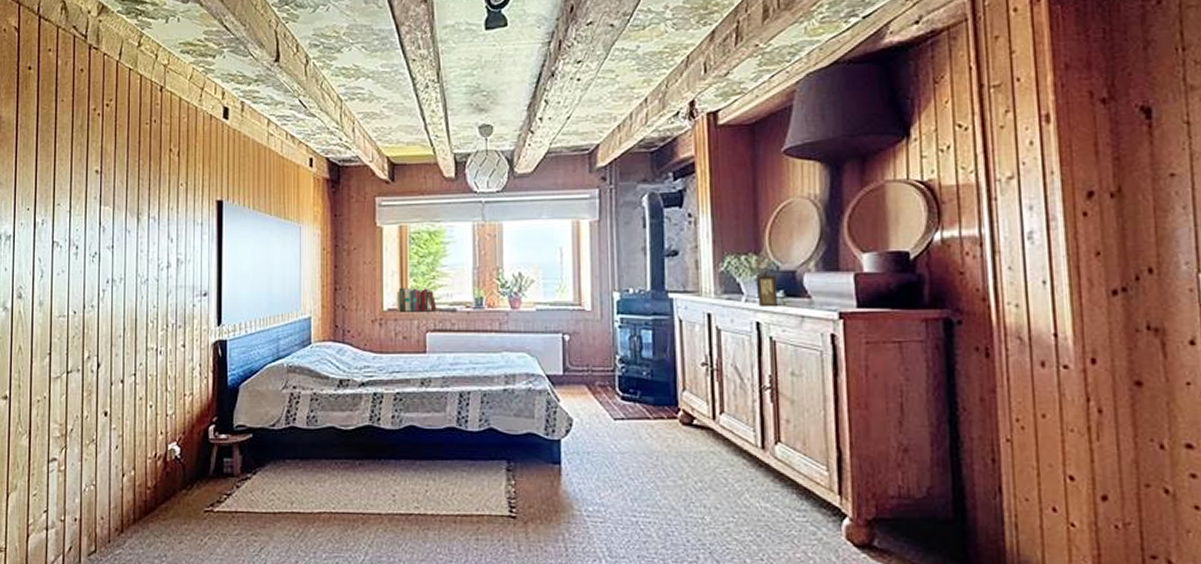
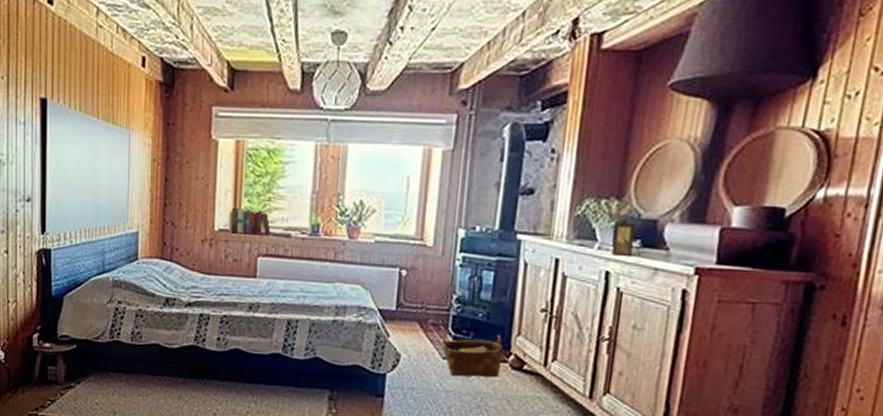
woven basket: none [610,390,672,436] -> present [441,334,503,378]

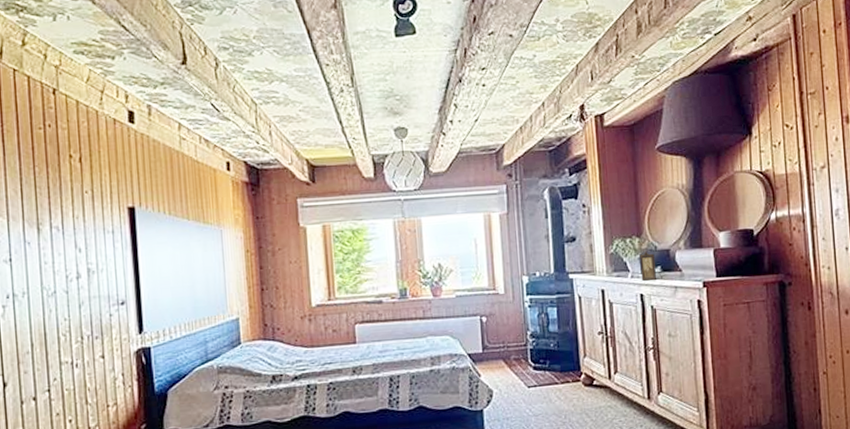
books: present [229,207,271,236] -> none [324,283,364,307]
woven basket: present [441,334,503,378] -> none [524,358,576,401]

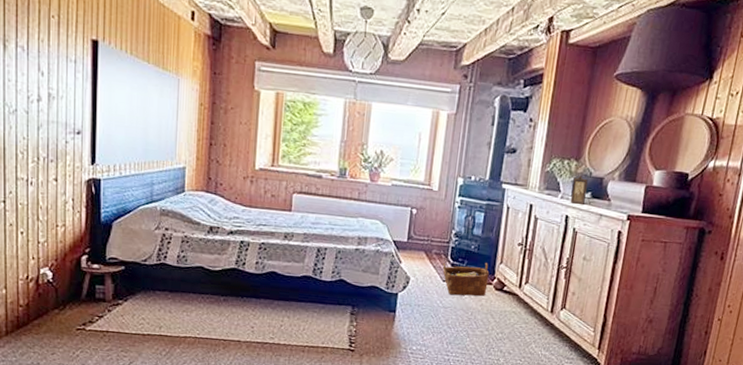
woven basket: none [524,358,576,401] -> present [442,262,489,297]

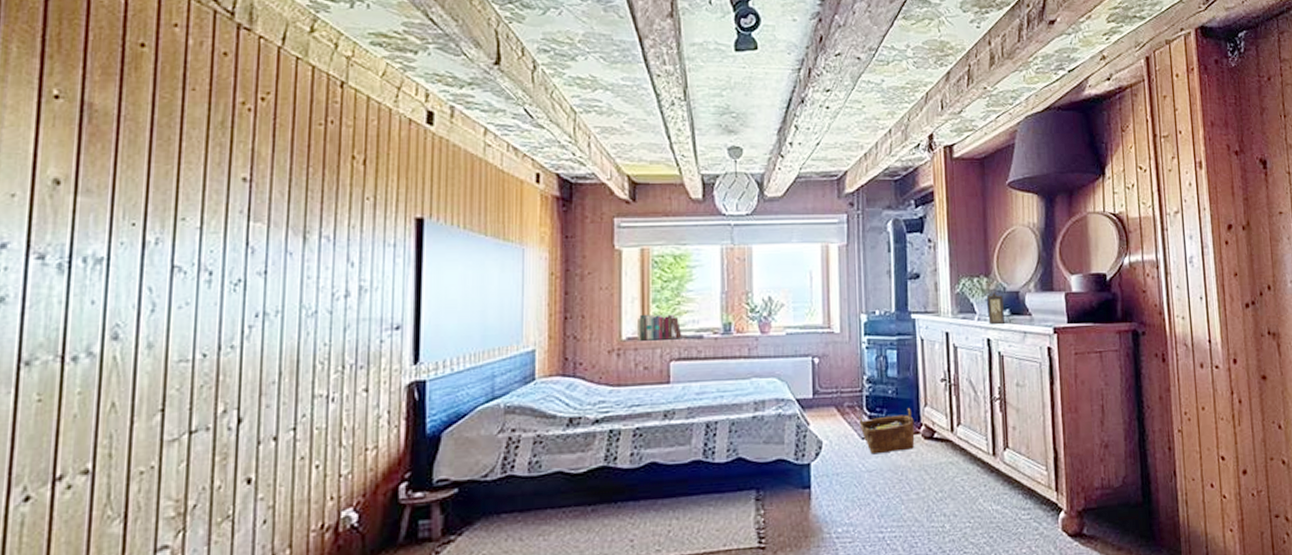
books: none [268,150,305,176] -> present [638,314,682,341]

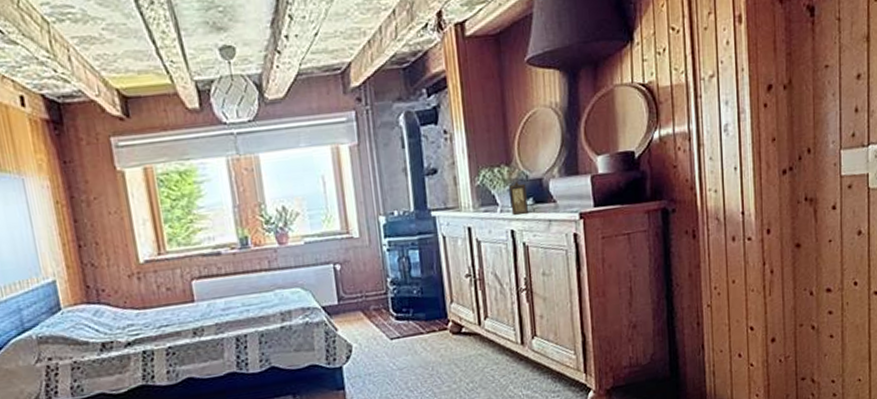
books: present [638,314,682,341] -> none [152,233,200,263]
woven basket: present [858,407,915,455] -> none [385,305,443,354]

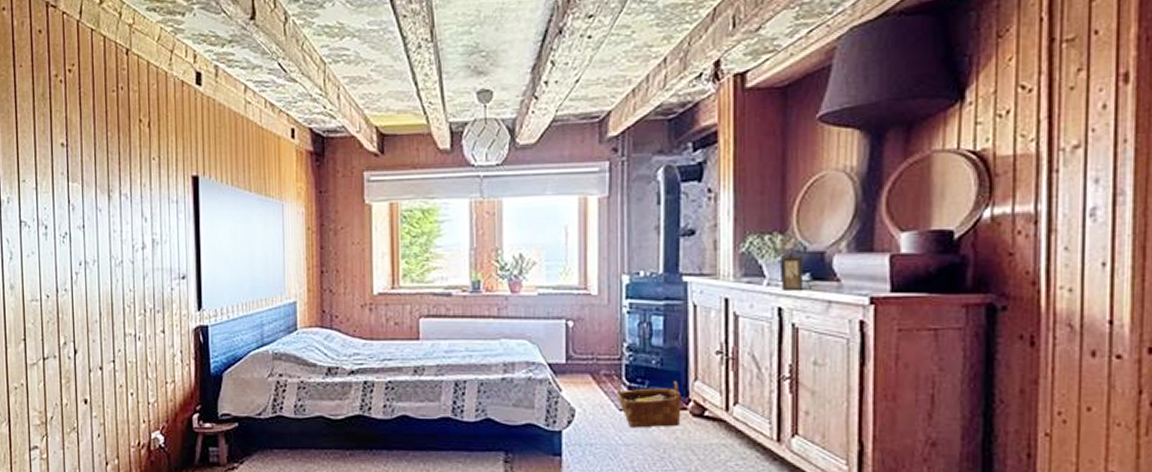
woven basket: none [385,305,443,354] -> present [615,380,681,428]

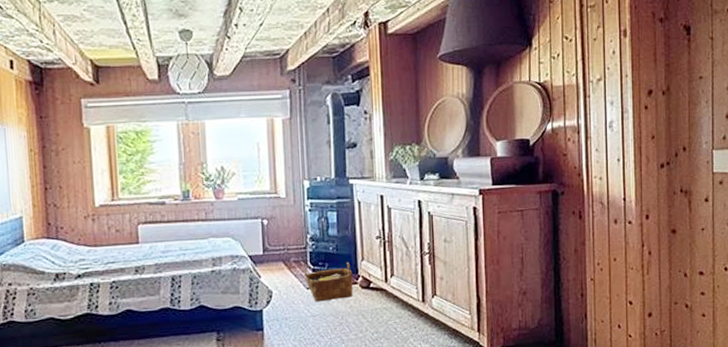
photo frame: present [781,252,811,292] -> none [418,158,440,188]

